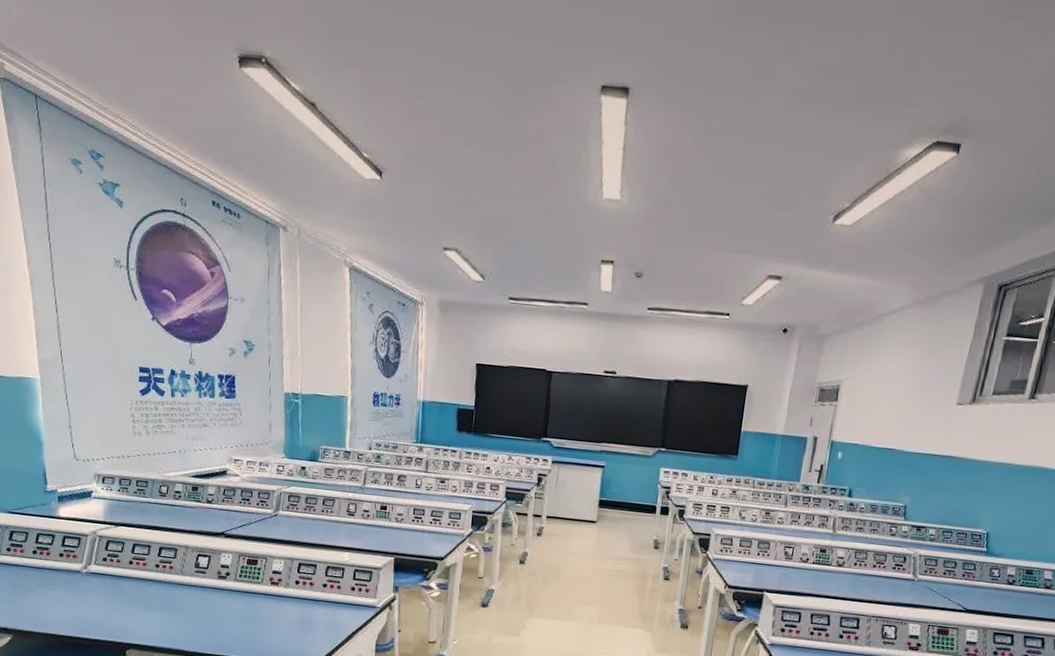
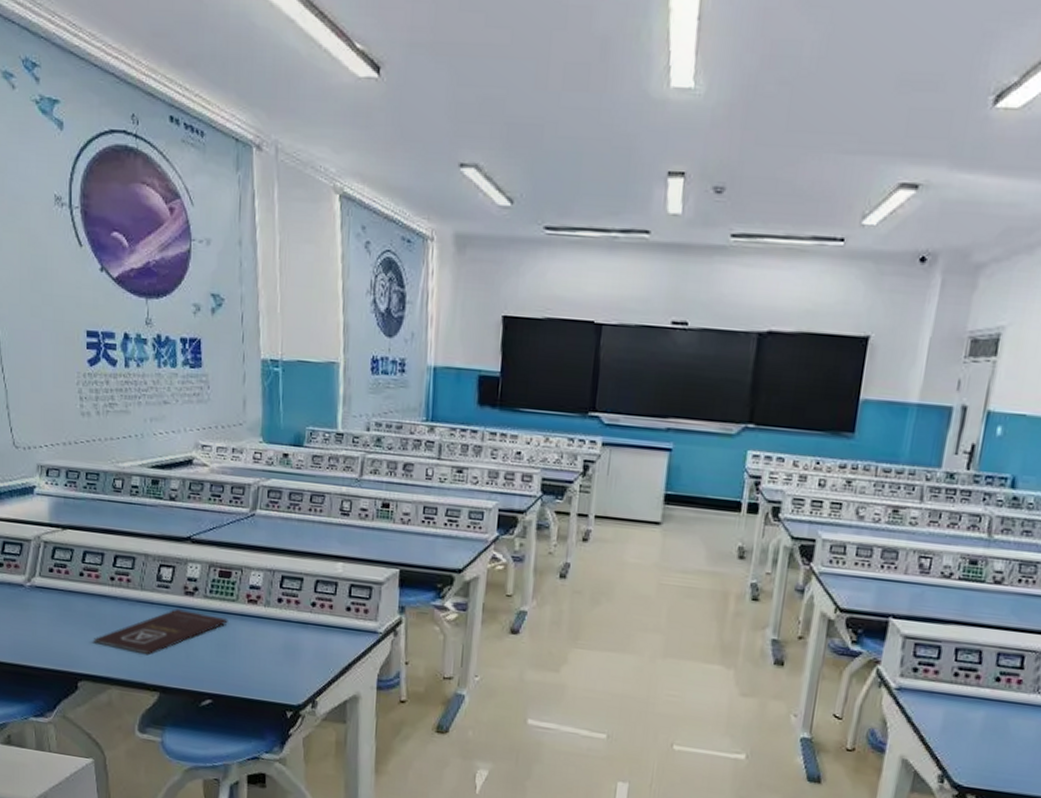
book: none [141,590,254,628] -> present [94,609,228,656]

